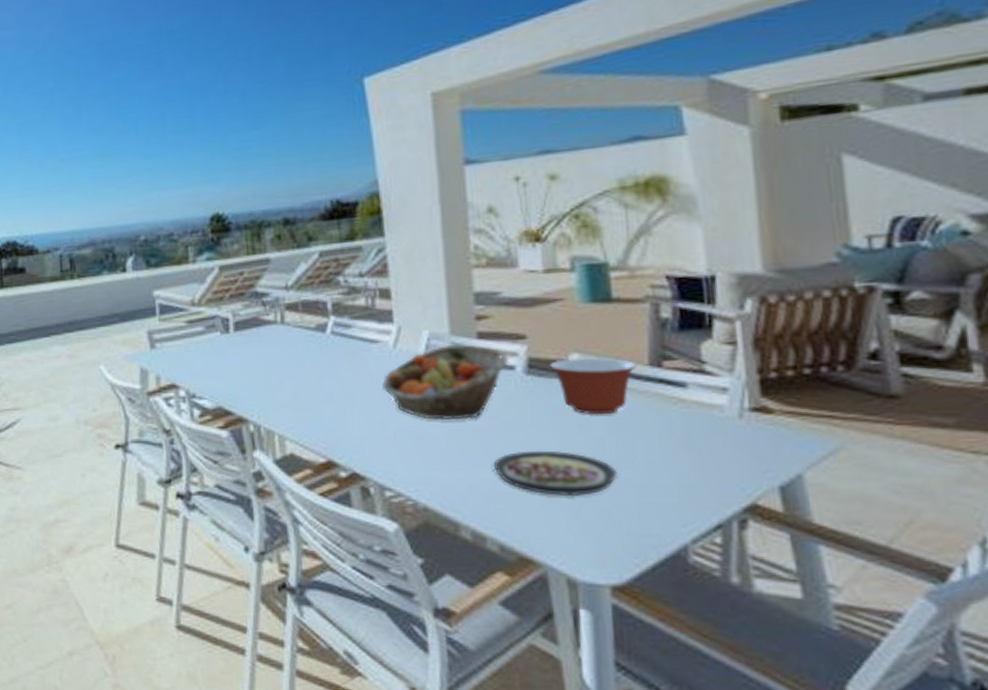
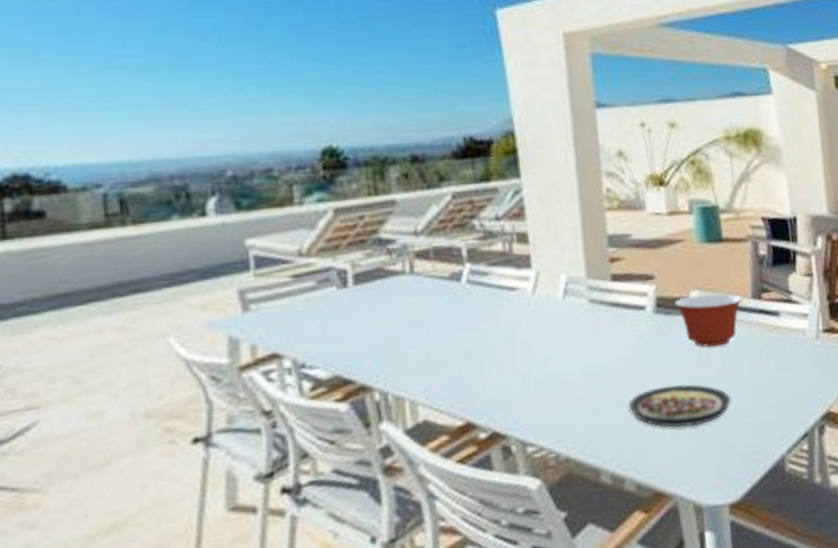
fruit basket: present [381,344,510,420] -> none [520,287,641,367]

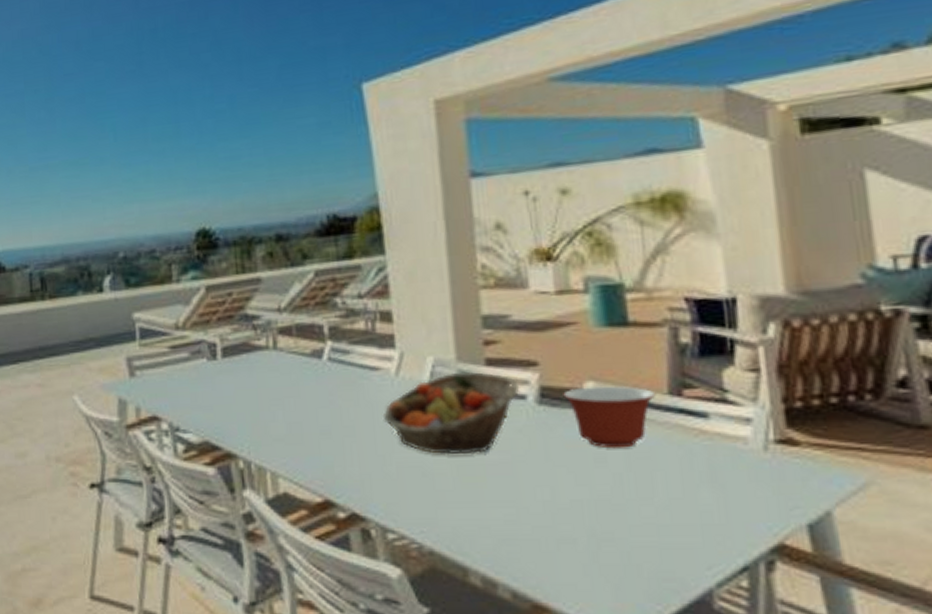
fruit basket: none [520,287,641,367] -> present [382,371,521,455]
plate: present [628,384,732,429] -> none [504,487,638,538]

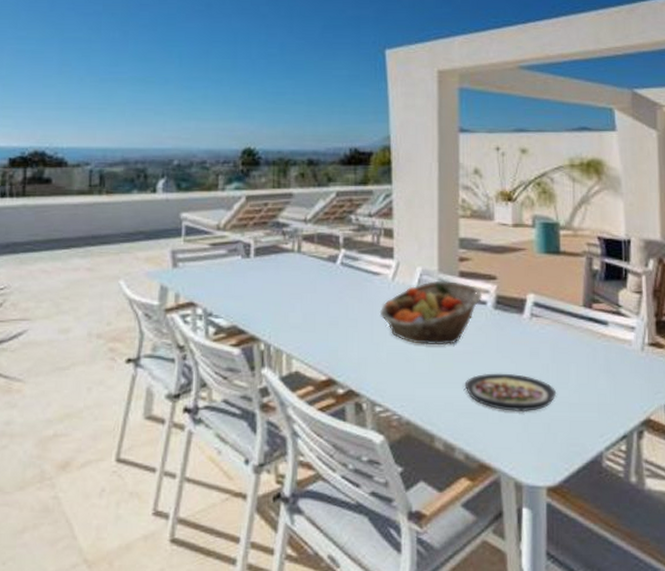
plate: none [504,487,638,538] -> present [464,373,557,413]
mixing bowl: present [563,386,656,449] -> none [512,298,575,345]

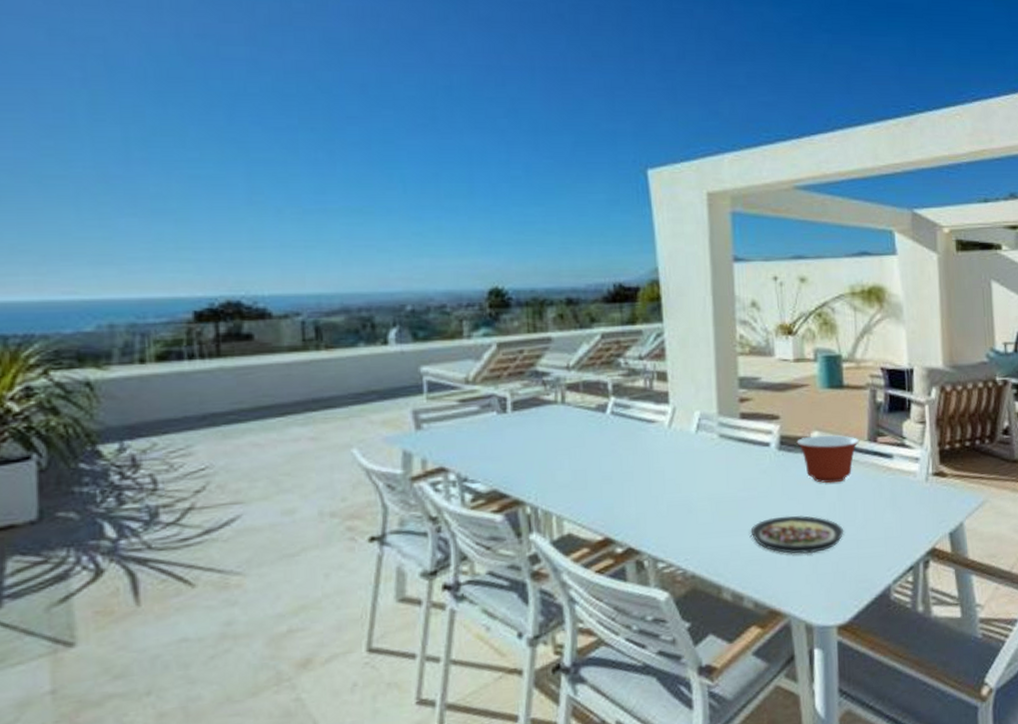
fruit basket: present [379,280,483,346] -> none [656,424,766,494]
mixing bowl: none [512,298,575,345] -> present [796,435,860,484]

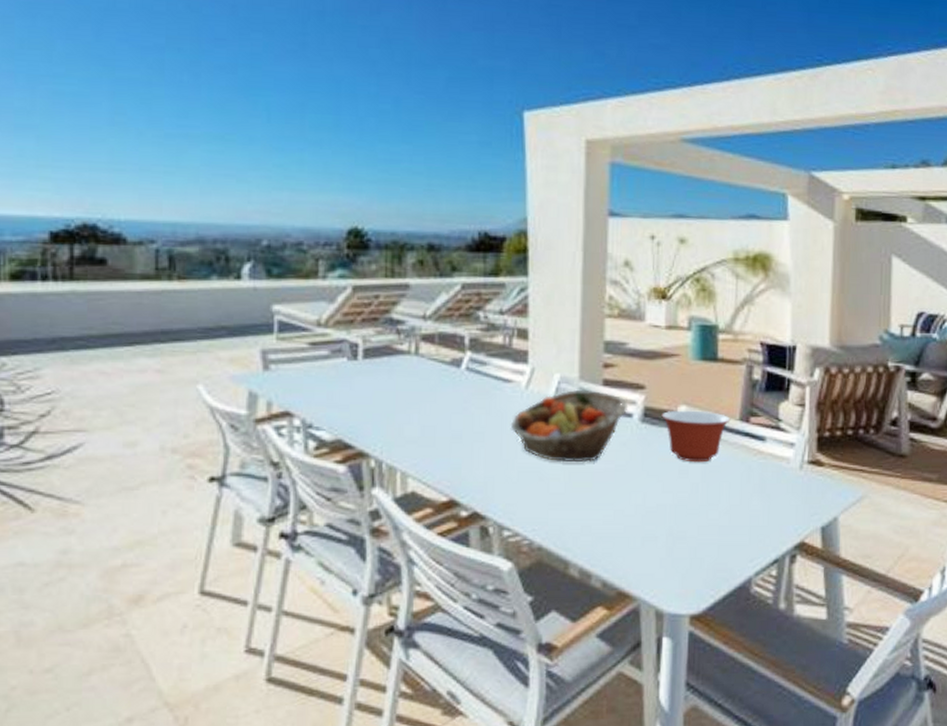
fruit basket: none [656,424,766,494] -> present [510,389,629,463]
plate: present [750,515,844,555] -> none [604,493,706,536]

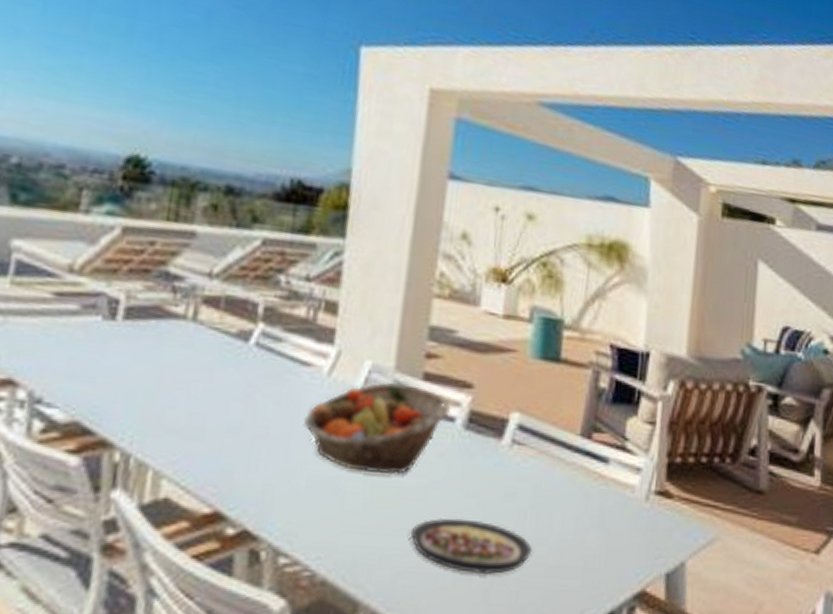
plate: none [604,493,706,536] -> present [410,518,533,575]
mixing bowl: present [662,410,731,463] -> none [490,417,570,485]

